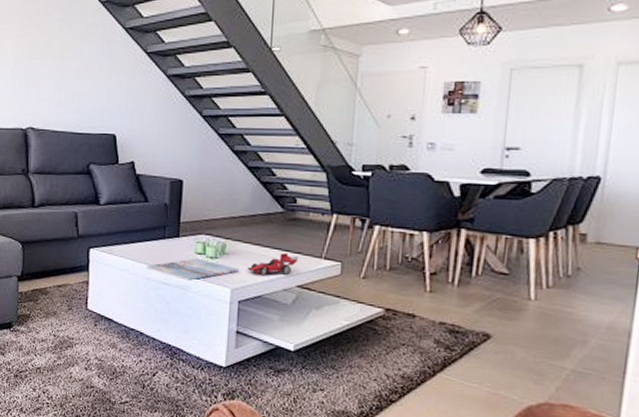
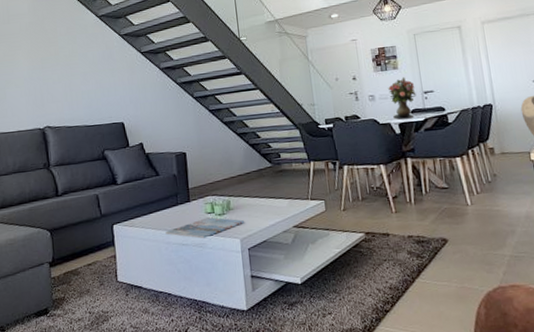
toy car: present [247,253,298,276] -> none [251,200,290,223]
bouquet: none [455,123,495,181] -> present [387,76,417,120]

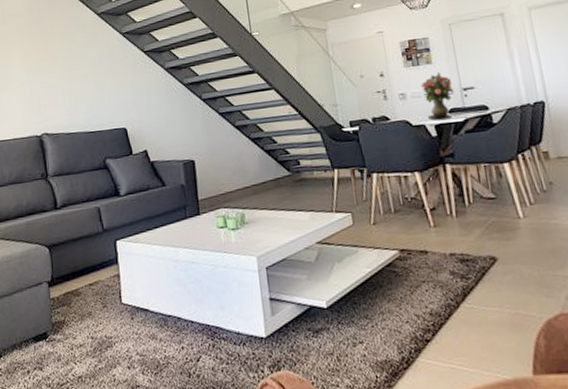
magazine: present [165,217,245,239] -> none [173,232,262,256]

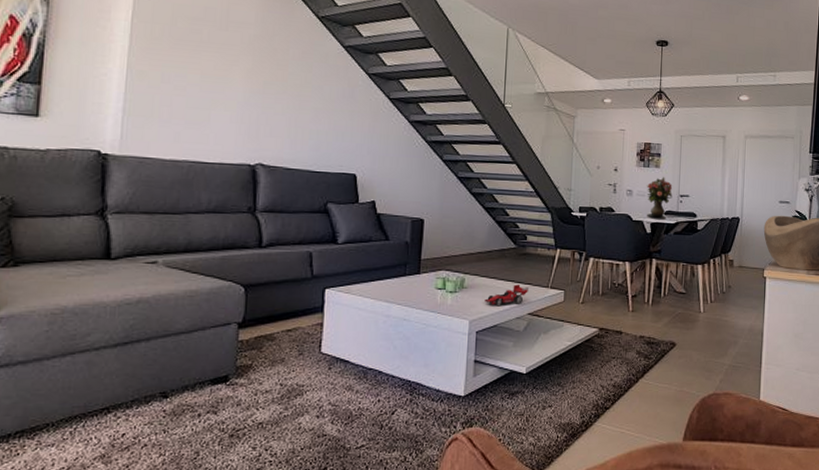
toy car: none [268,213,312,239] -> present [484,284,528,307]

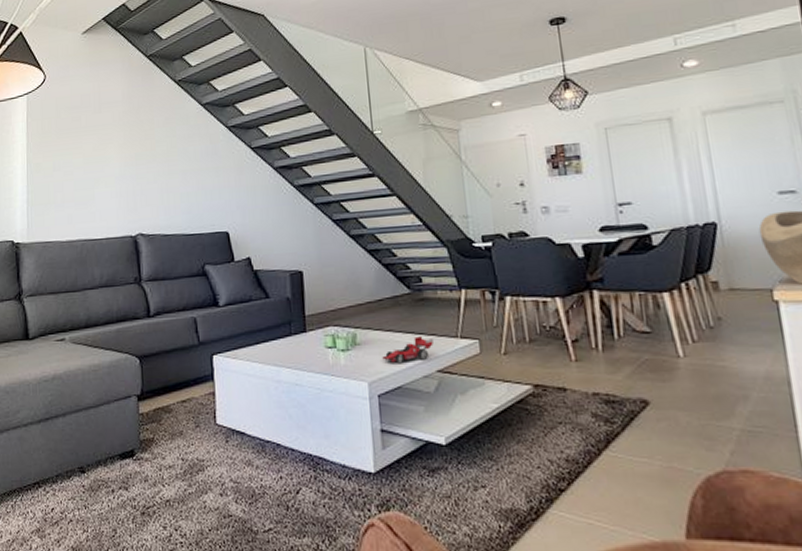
bouquet: present [646,176,673,221] -> none [566,183,608,240]

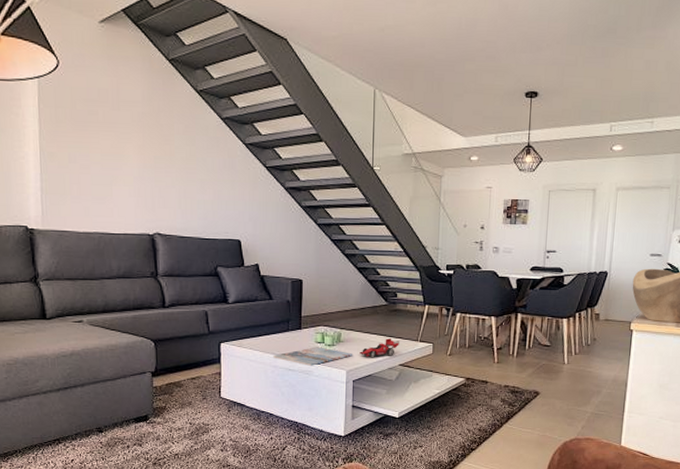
magazine: none [275,353,375,379] -> present [273,347,353,366]

